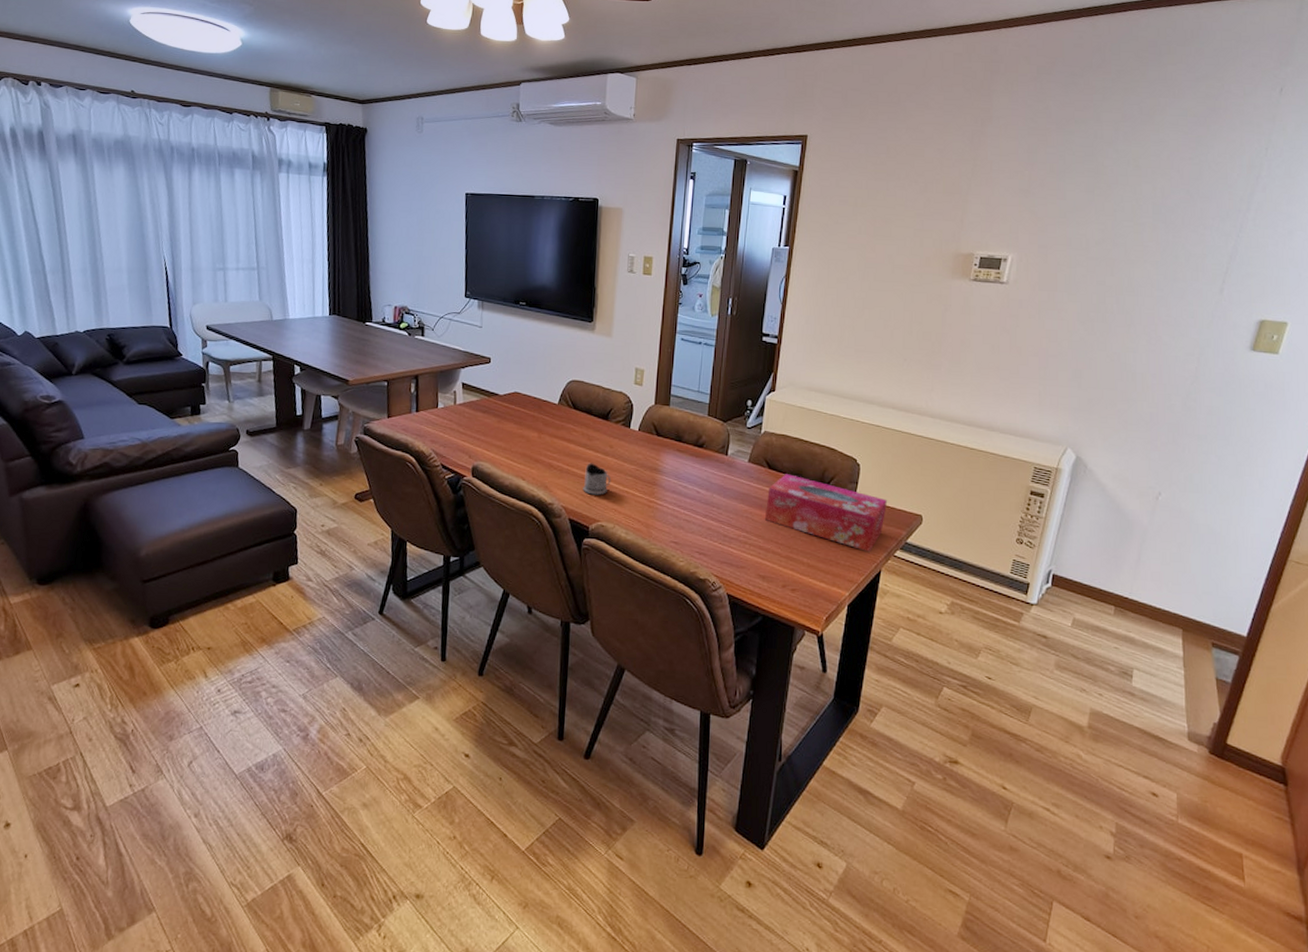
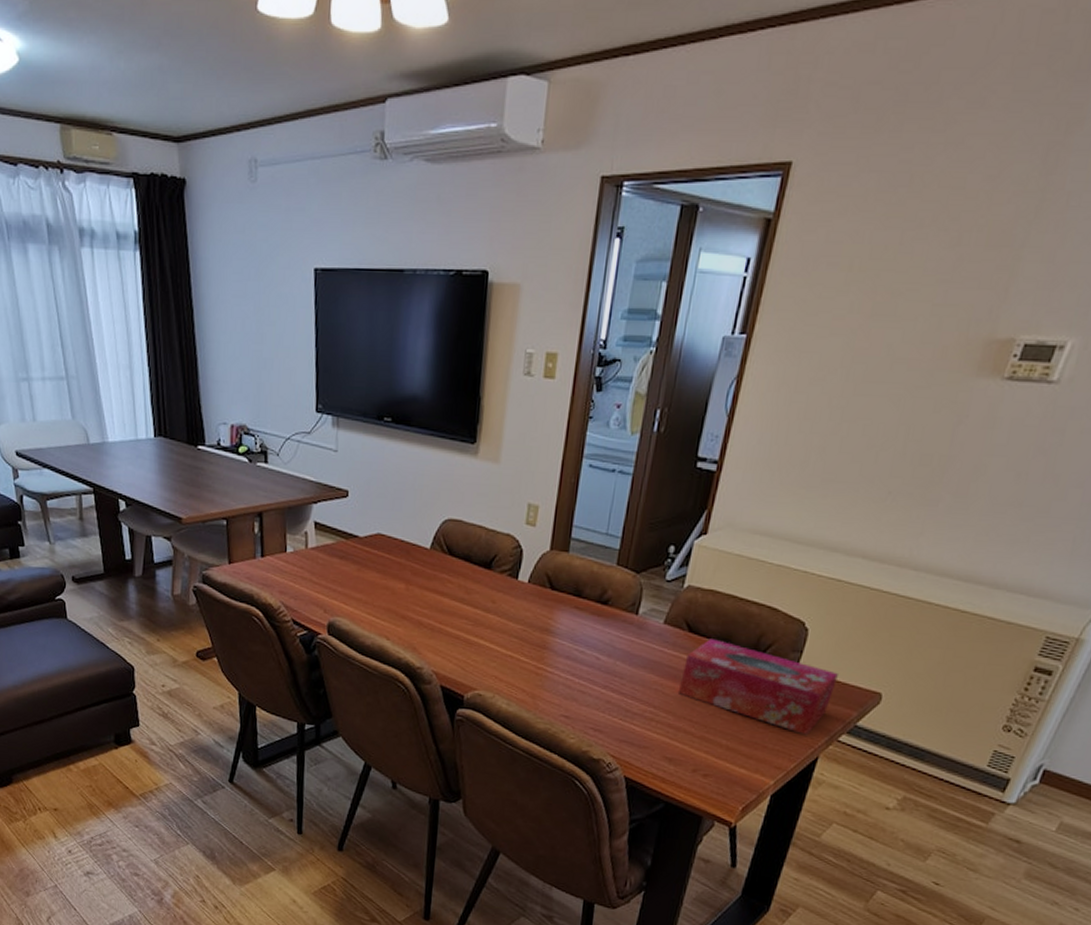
tea glass holder: present [583,463,611,495] -> none [458,621,493,660]

